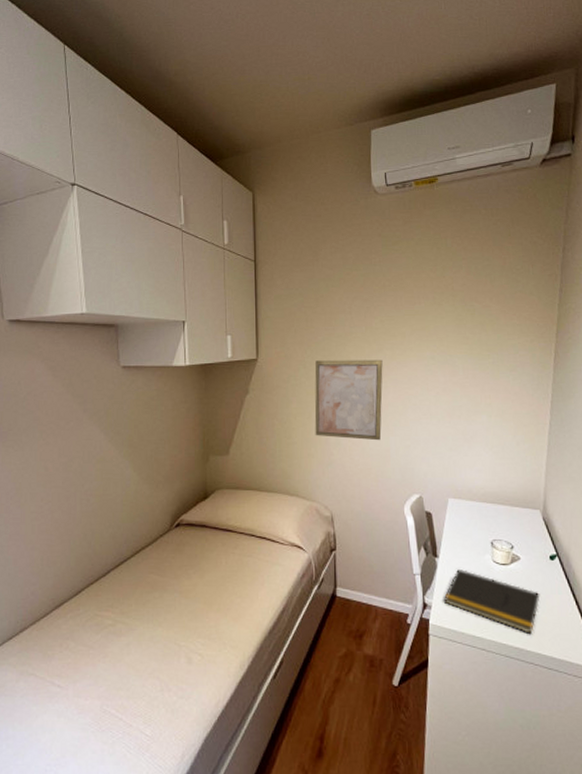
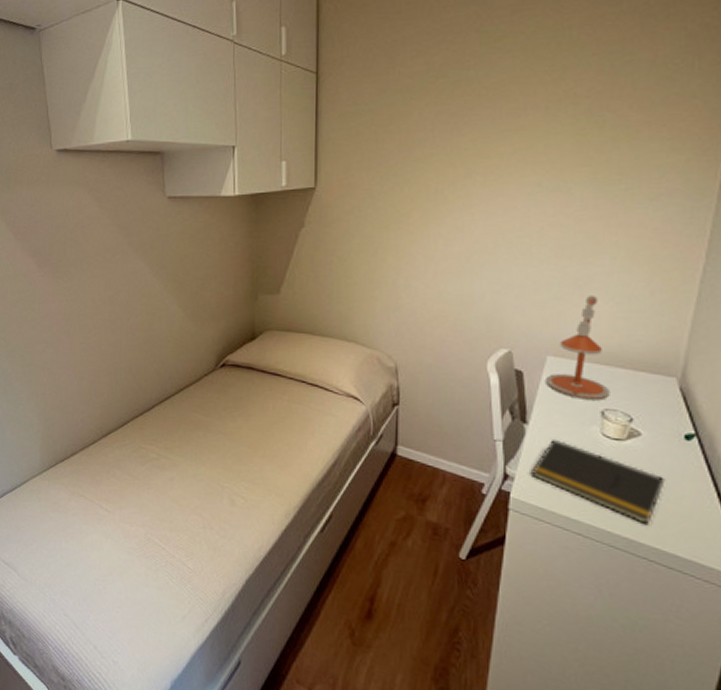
wall art: present [314,360,383,441] -> none [380,187,471,284]
desk lamp: none [449,446,496,533] -> present [546,295,610,401]

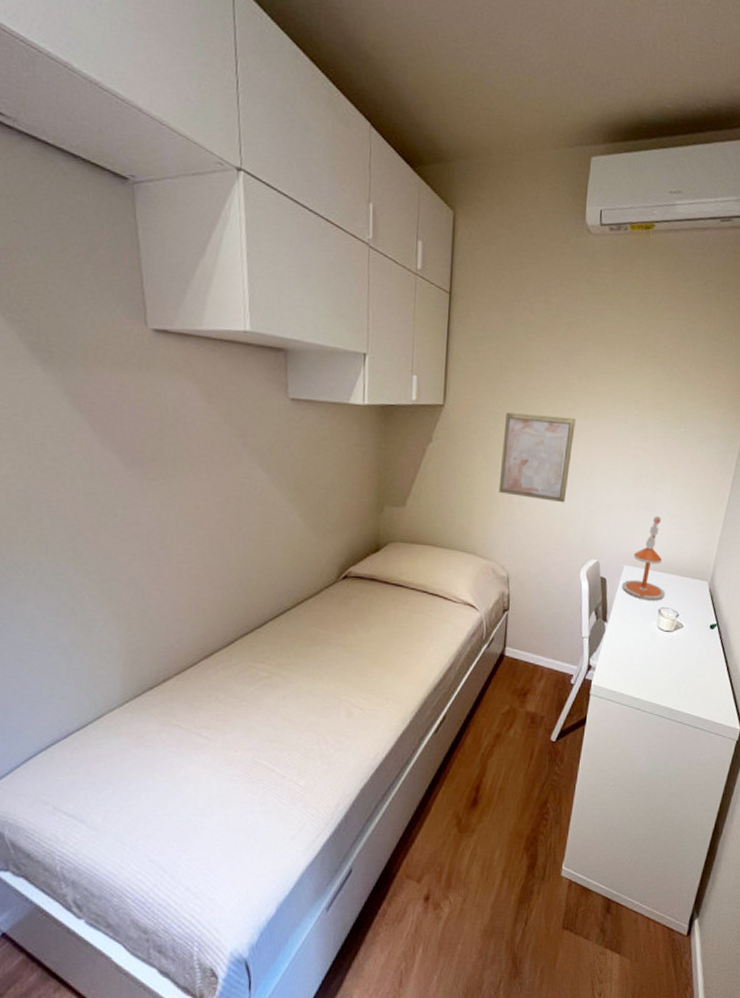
wall art: none [380,187,471,284] -> present [498,412,576,503]
notepad: present [530,438,666,524] -> none [607,633,697,696]

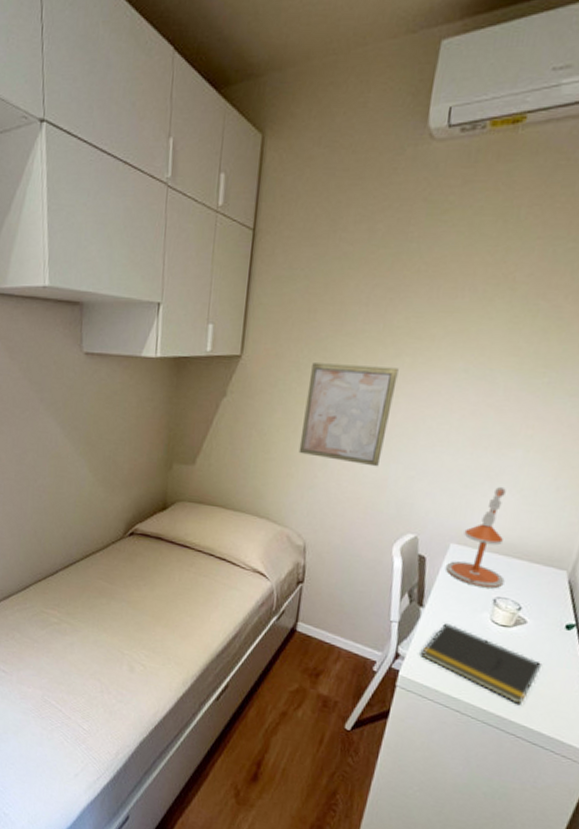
notepad: none [607,633,697,696] -> present [420,622,543,704]

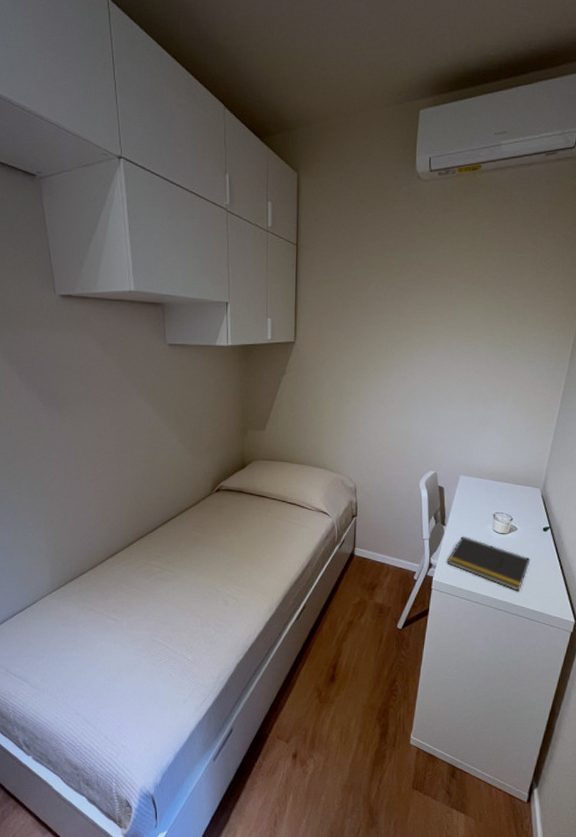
wall art: present [298,363,399,467] -> none [344,345,412,422]
desk lamp: present [446,486,506,589] -> none [459,430,499,507]

